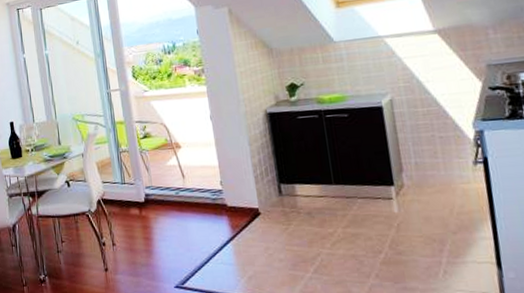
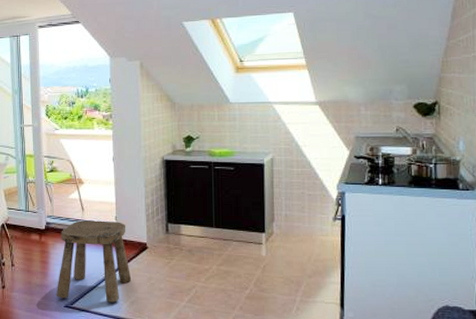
stool: none [162,187,247,279] -> present [56,220,132,303]

